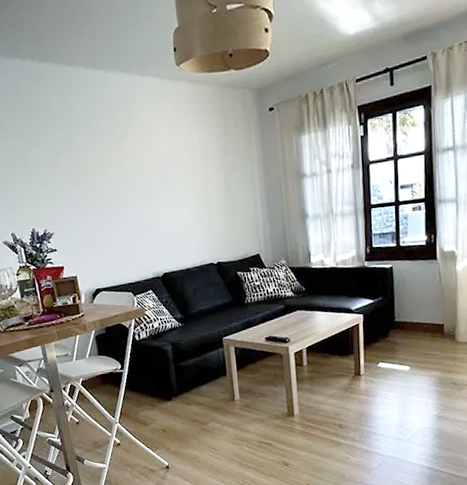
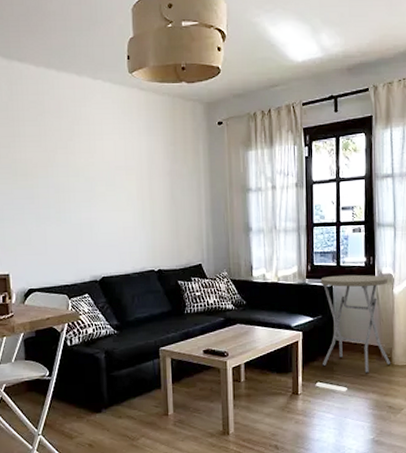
side table: none [380,253,455,352] -> present [320,274,391,374]

